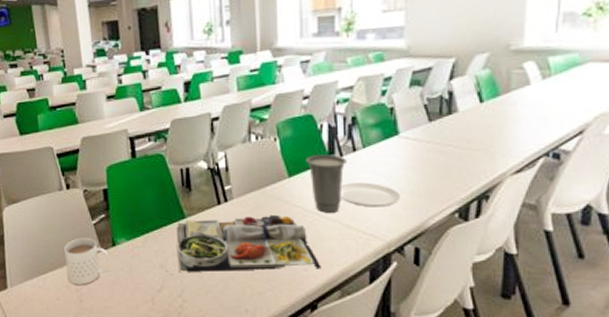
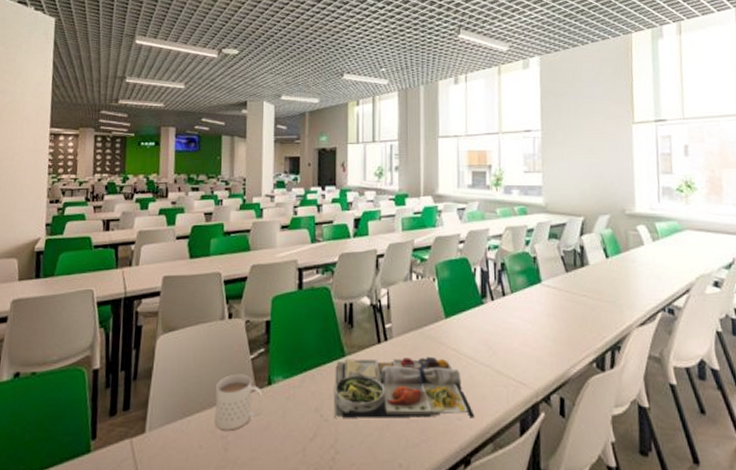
cup: present [305,154,346,213] -> none [461,298,497,357]
plate: present [340,182,400,207] -> none [491,327,545,353]

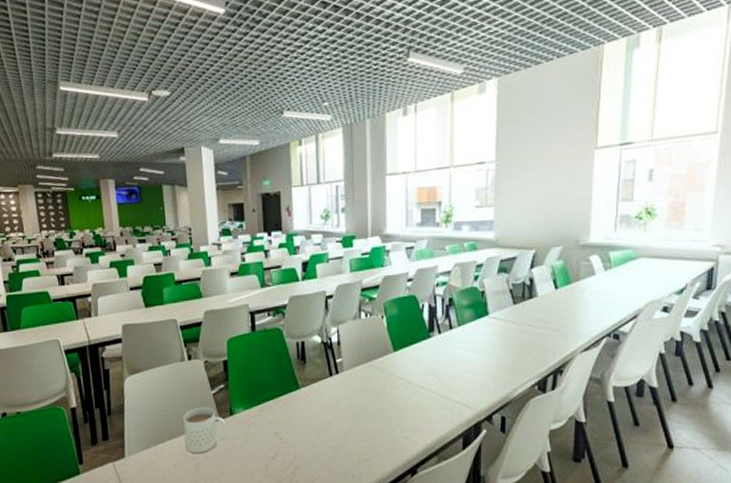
food tray: present [334,356,475,418] -> none [291,386,421,440]

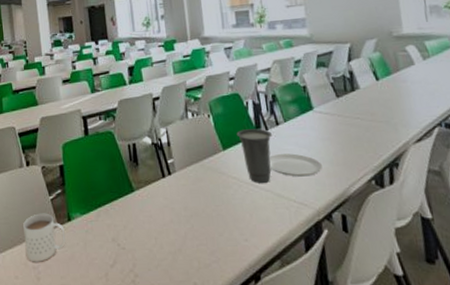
cup: none [408,332,444,385] -> present [236,128,272,183]
plate: none [438,357,489,380] -> present [269,153,322,177]

